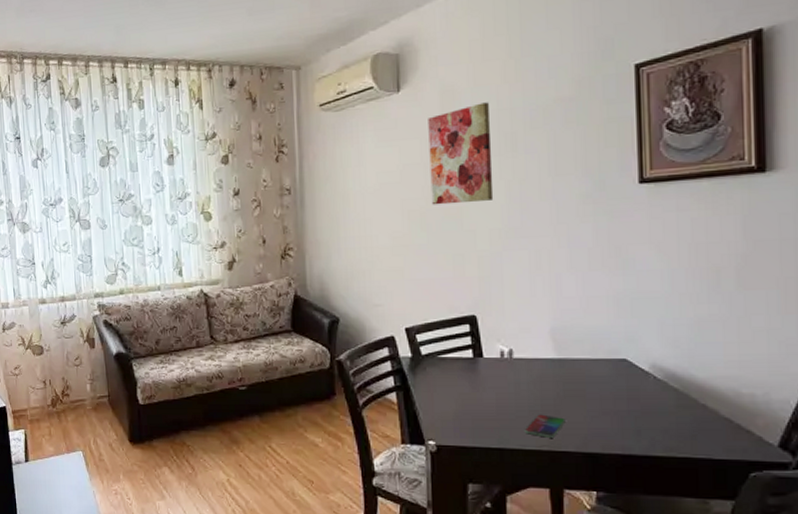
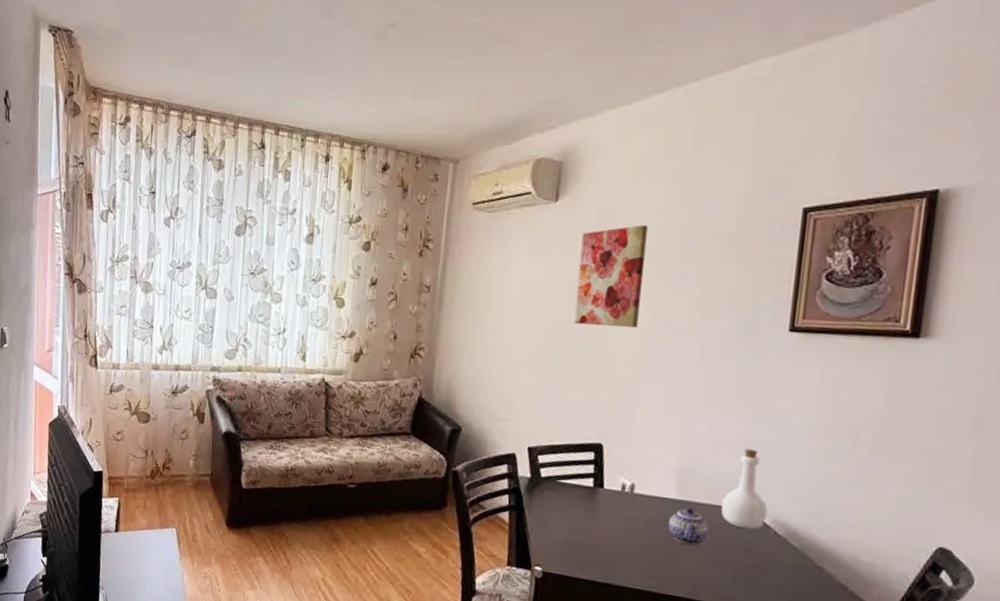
smartphone: present [524,414,566,438] -> none [634,554,678,580]
teapot: none [551,365,591,401] -> present [668,508,709,546]
bottle: none [598,301,644,378] -> present [720,449,768,530]

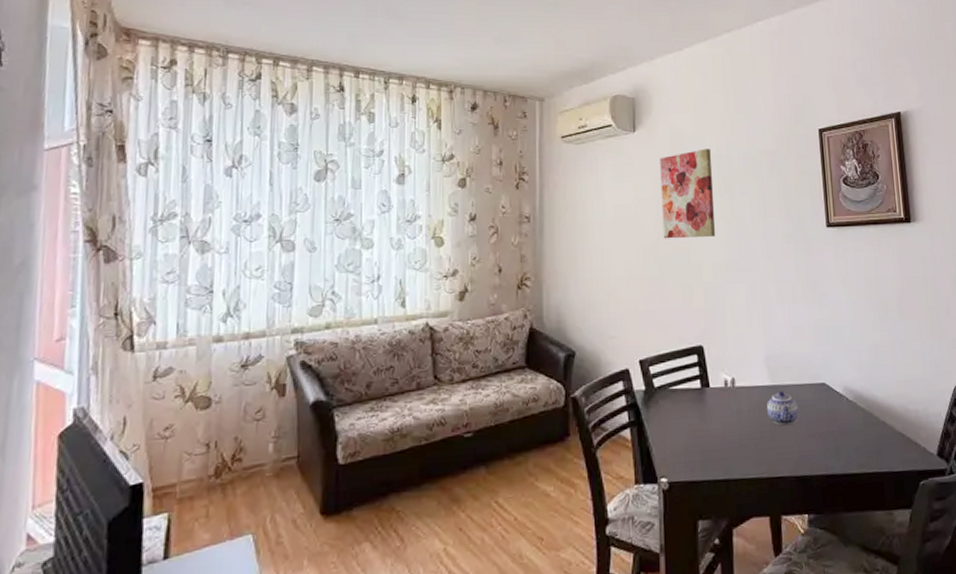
bottle: present [720,449,768,530] -> none [803,330,839,401]

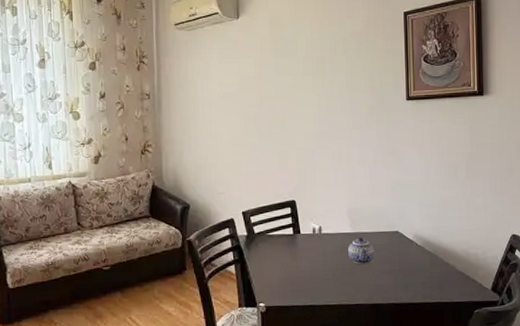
wall art: present [660,149,716,239] -> none [260,32,309,112]

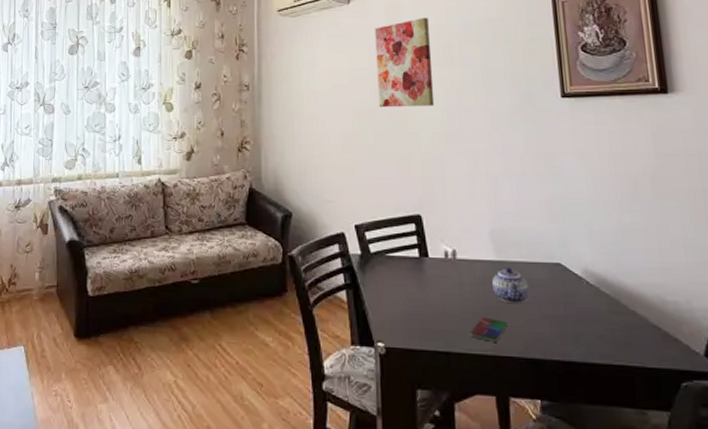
wall art: none [260,32,309,112] -> present [375,18,435,108]
smartphone: none [329,276,358,295] -> present [469,317,508,342]

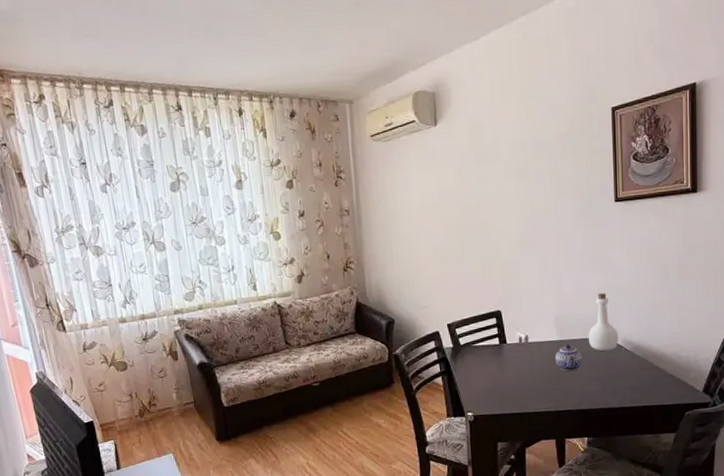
wall art: present [375,18,435,108] -> none [460,136,512,222]
smartphone: present [469,317,508,342] -> none [537,383,566,402]
bottle: none [535,206,577,282] -> present [588,293,619,352]

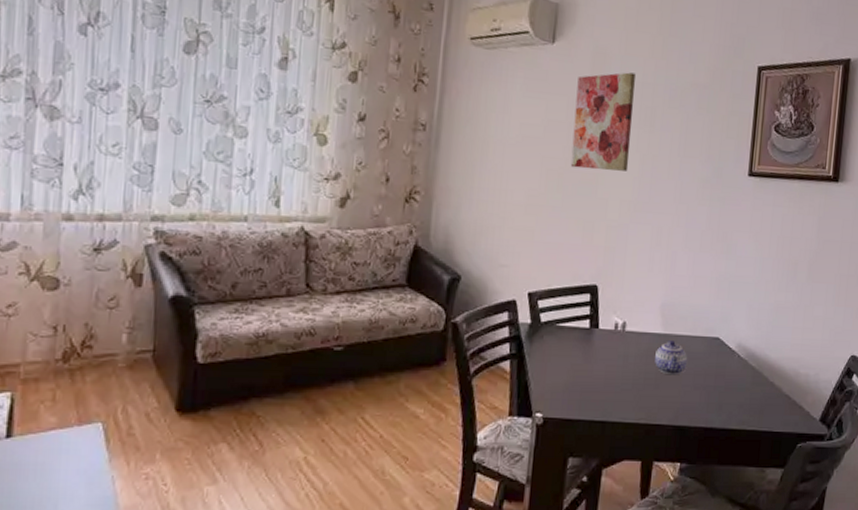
wall art: none [460,136,512,222] -> present [570,72,635,171]
bottle: present [588,293,619,352] -> none [697,282,733,356]

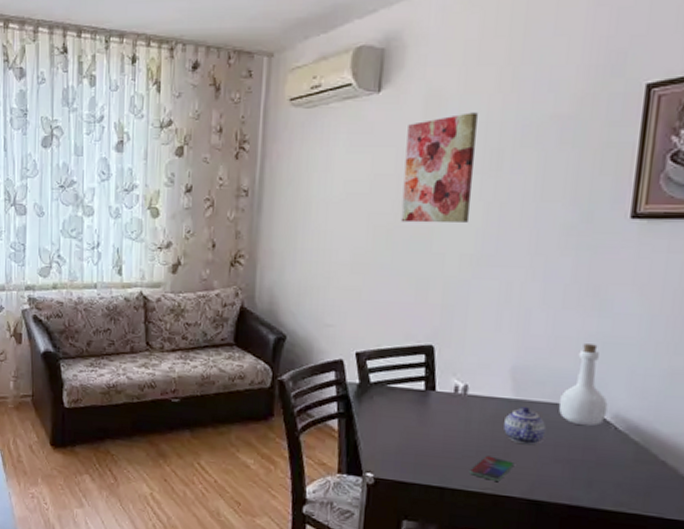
smartphone: none [626,387,663,411] -> present [469,455,514,481]
bottle: none [697,282,733,356] -> present [558,344,608,427]

